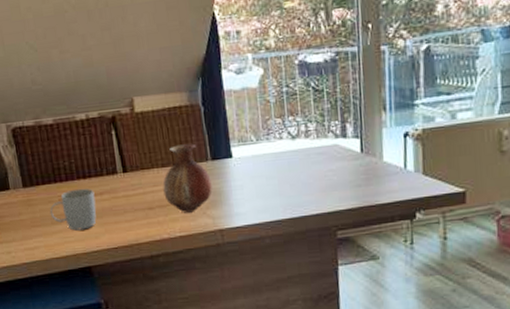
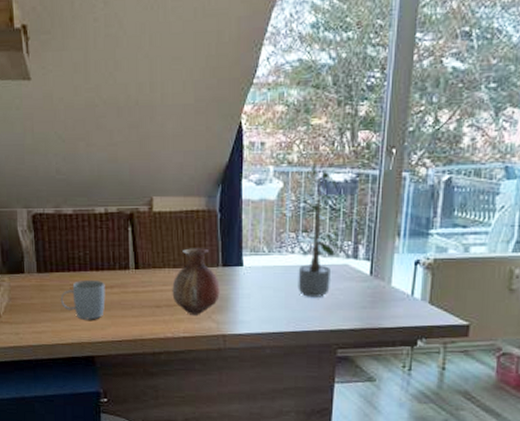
potted plant: none [282,44,335,182] -> present [296,161,347,297]

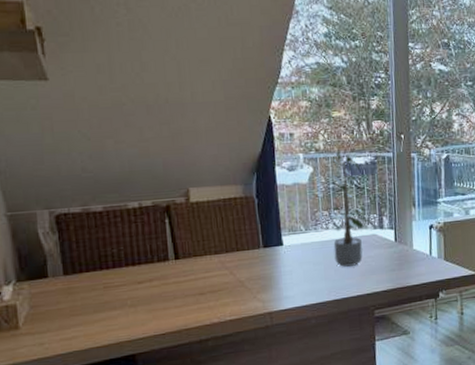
mug: present [60,279,105,320] -> none [92,275,145,319]
vase: present [172,248,220,315] -> none [215,232,263,298]

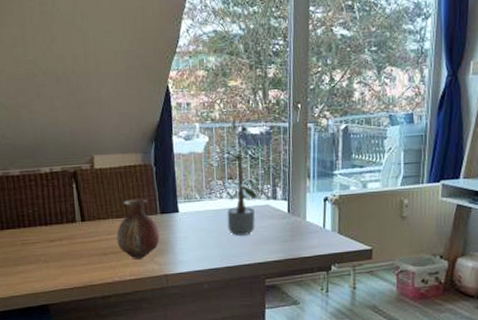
vase: none [215,232,263,298] -> present [116,198,160,259]

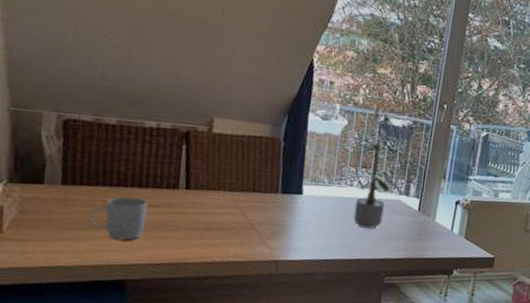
mug: none [12,234,56,272] -> present [88,196,148,241]
vase: present [116,198,160,259] -> none [225,172,277,240]

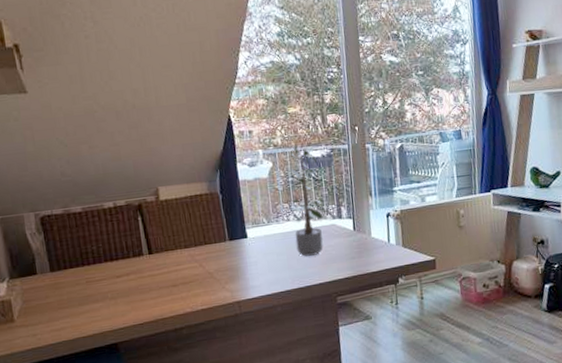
mug: present [88,196,148,241] -> none [77,270,123,310]

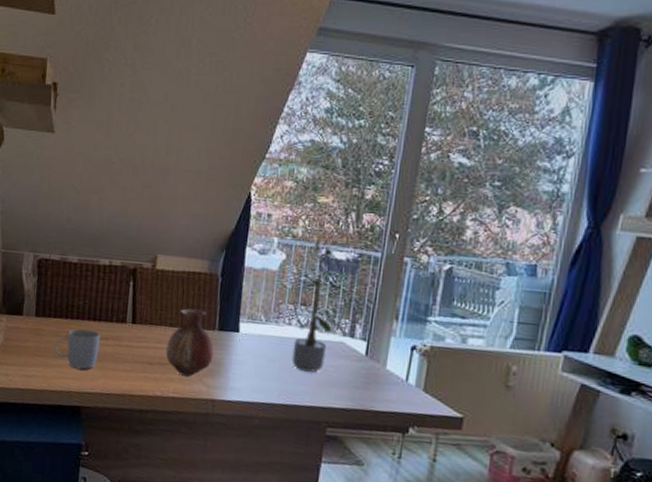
mug: none [77,270,123,310] -> present [54,328,101,370]
vase: none [185,227,230,289] -> present [166,308,214,377]

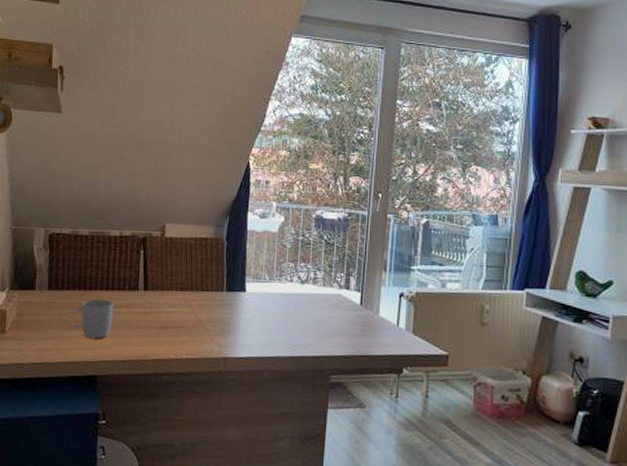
vase: present [166,308,214,377] -> none [178,272,223,338]
potted plant: present [292,237,345,373] -> none [294,200,340,324]

